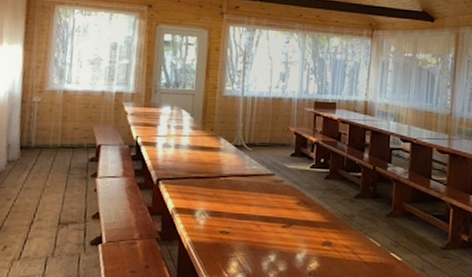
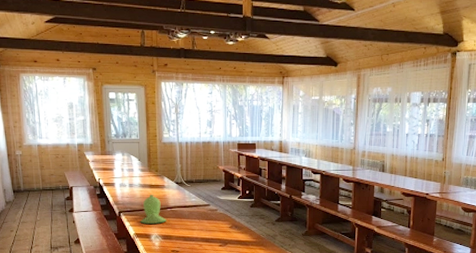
vase: none [183,159,218,196] -> present [140,195,167,224]

